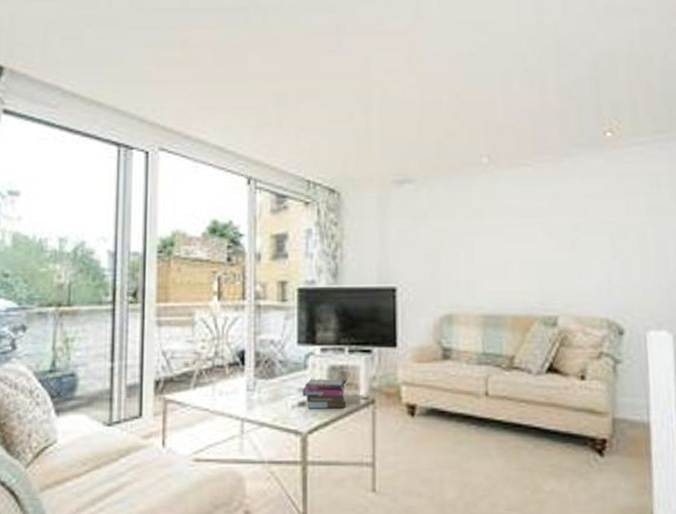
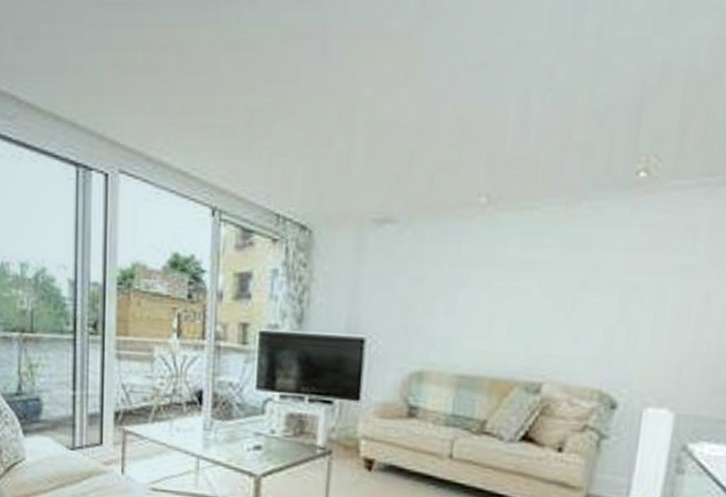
books: present [302,378,348,409] -> none [258,424,305,456]

